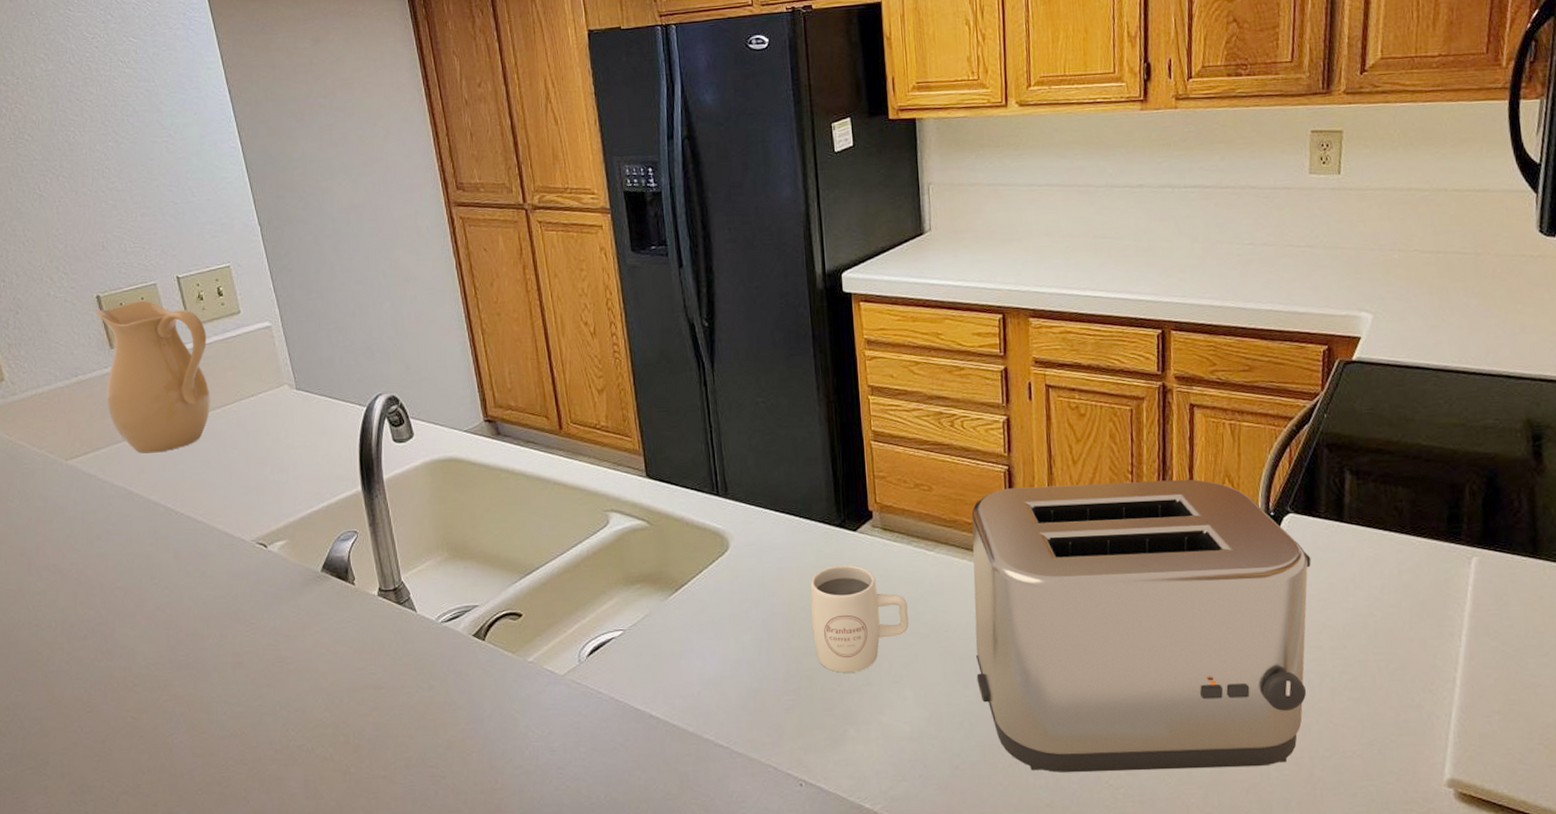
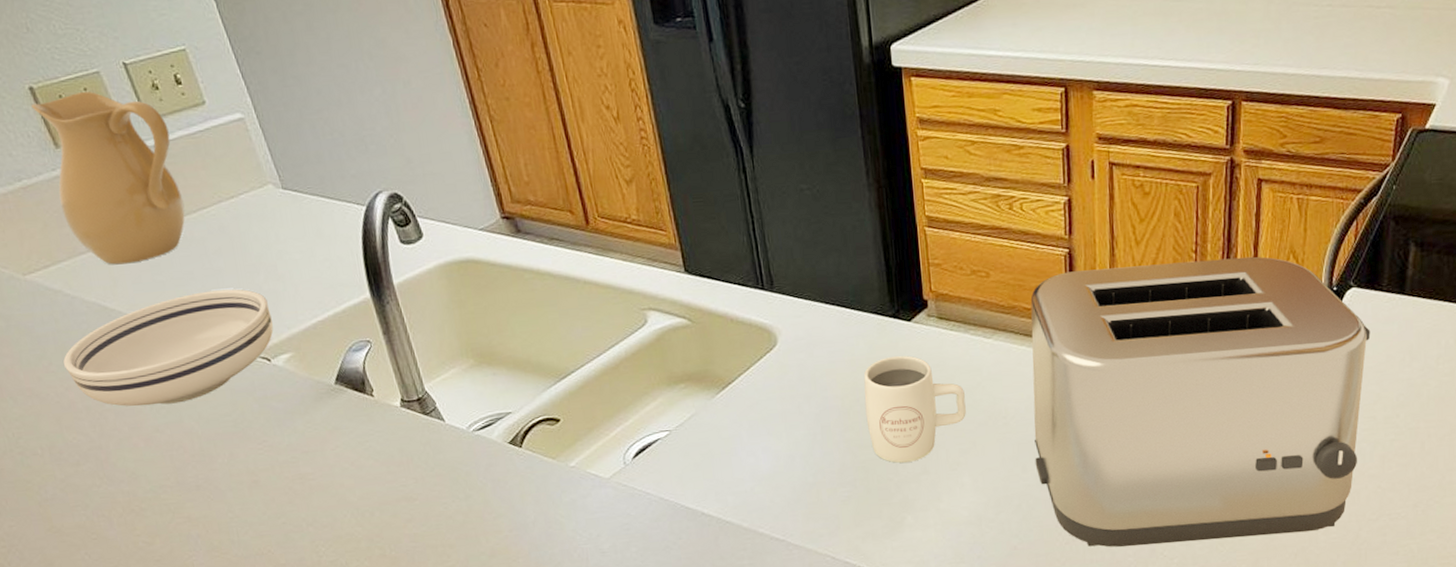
bowl: none [86,479,273,586] -> present [62,289,274,407]

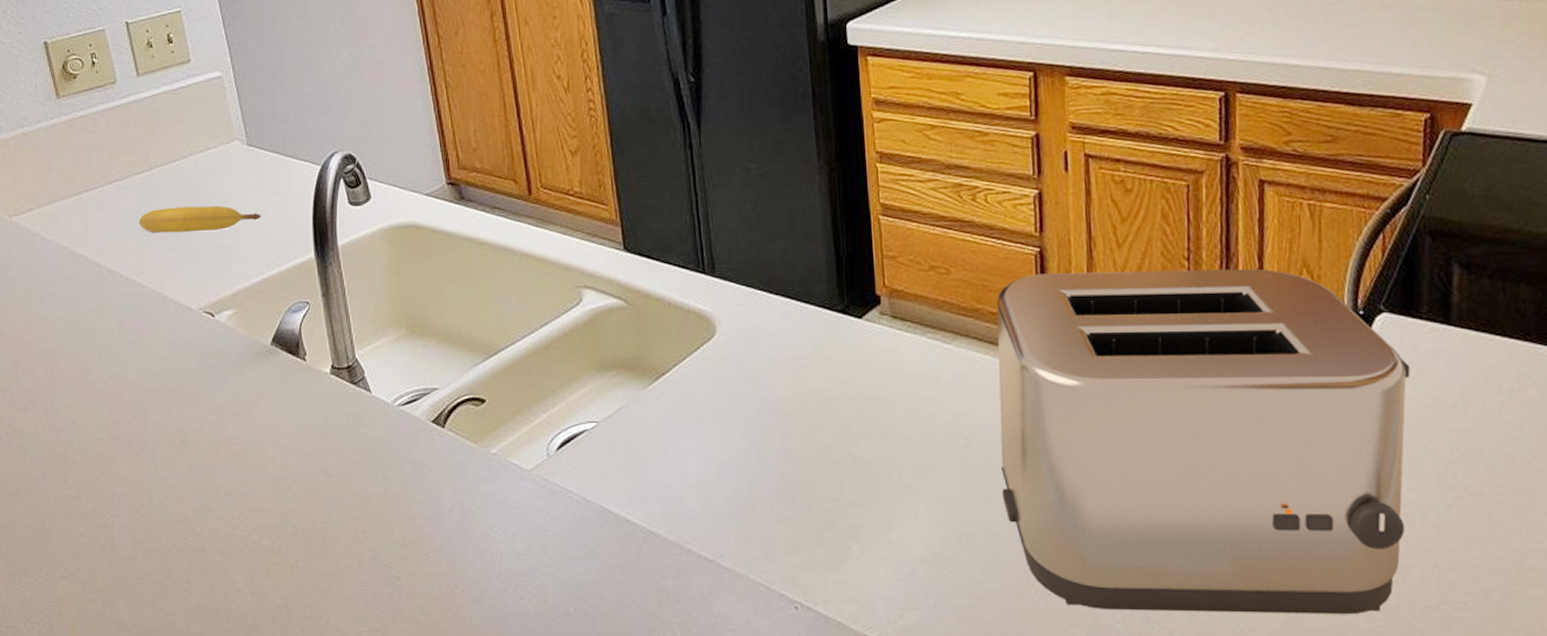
pitcher: present [31,91,186,265] -> none [43,47,159,212]
bowl: present [62,289,274,407] -> none [29,241,221,354]
fruit: none [172,251,308,283] -> present [138,205,262,233]
mug: present [863,355,966,463] -> none [808,356,922,481]

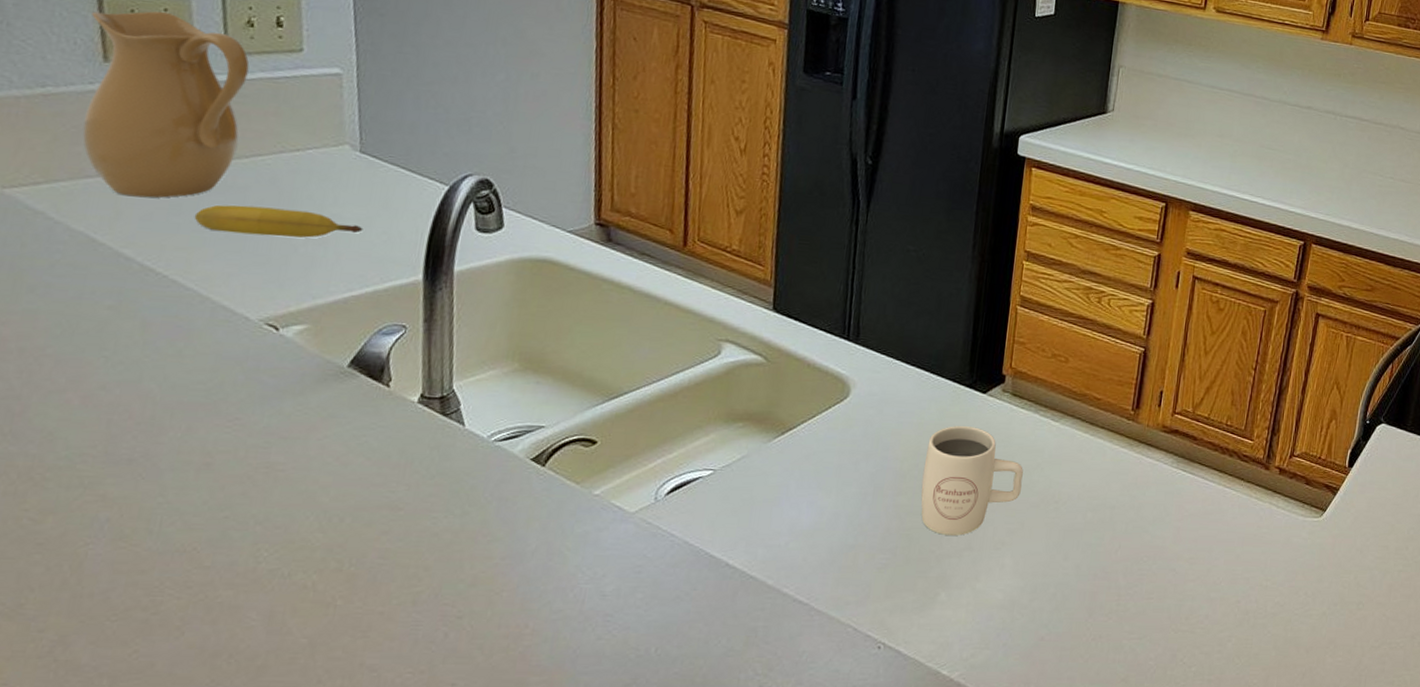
pitcher: none [43,47,159,212] -> present [82,11,250,198]
mug: none [808,356,922,481] -> present [921,425,1023,536]
toaster: present [996,268,1411,615] -> none [1077,369,1393,653]

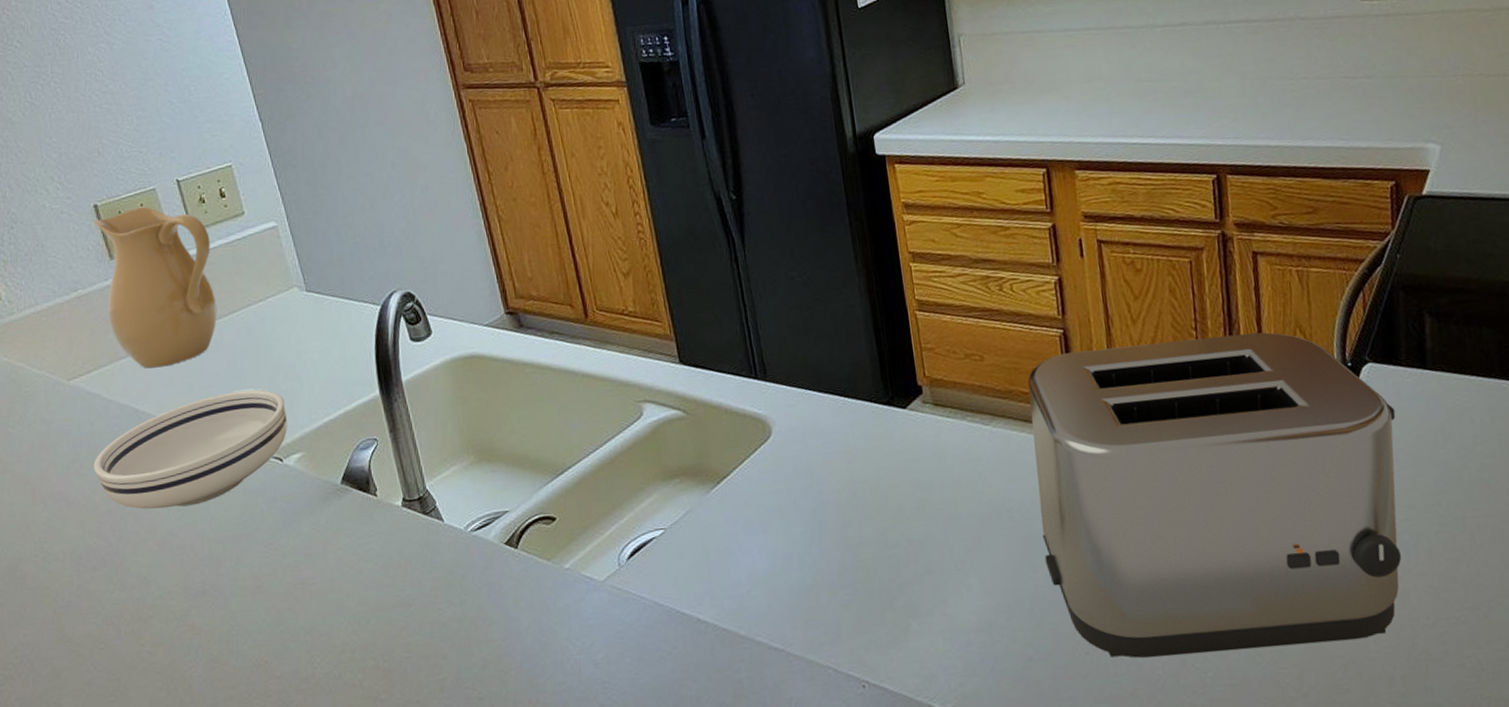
bowl: none [10,242,299,361] -> present [93,389,288,509]
fruit: present [194,205,363,238] -> none [200,352,325,384]
mug: present [921,425,1023,536] -> none [860,444,969,562]
toaster: none [1077,369,1393,653] -> present [1027,332,1401,658]

